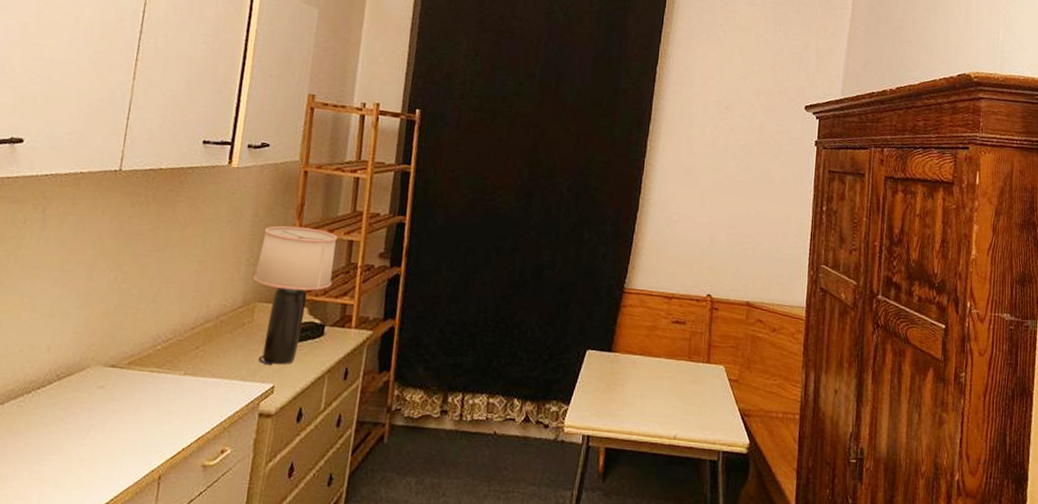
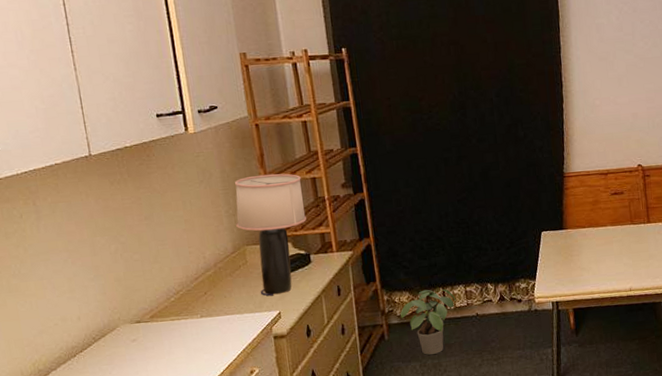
potted plant: none [407,391,475,472] -> present [400,289,456,355]

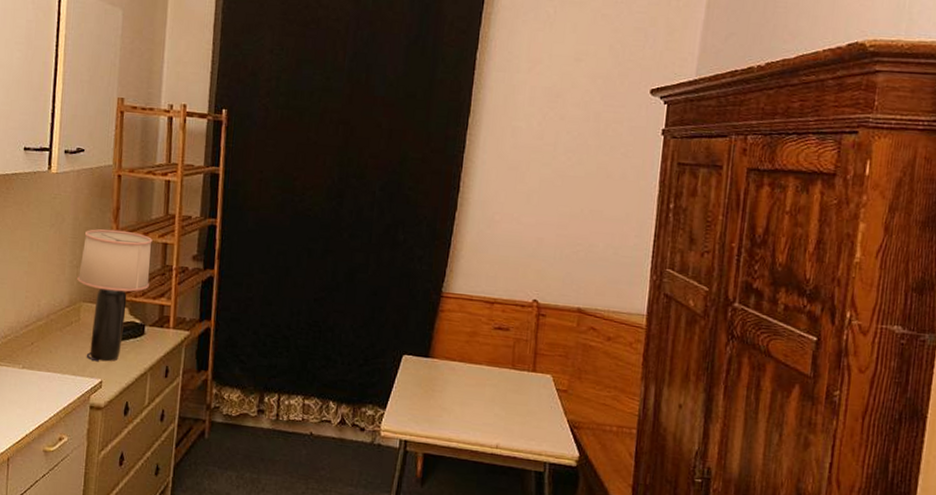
potted plant: present [400,289,456,355] -> none [226,391,291,468]

